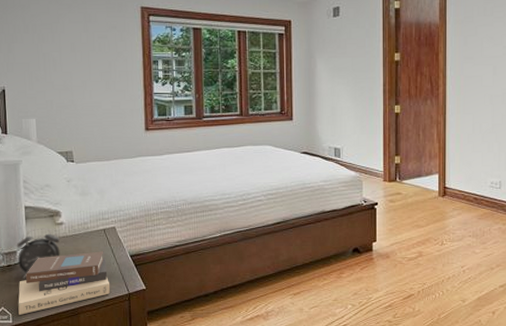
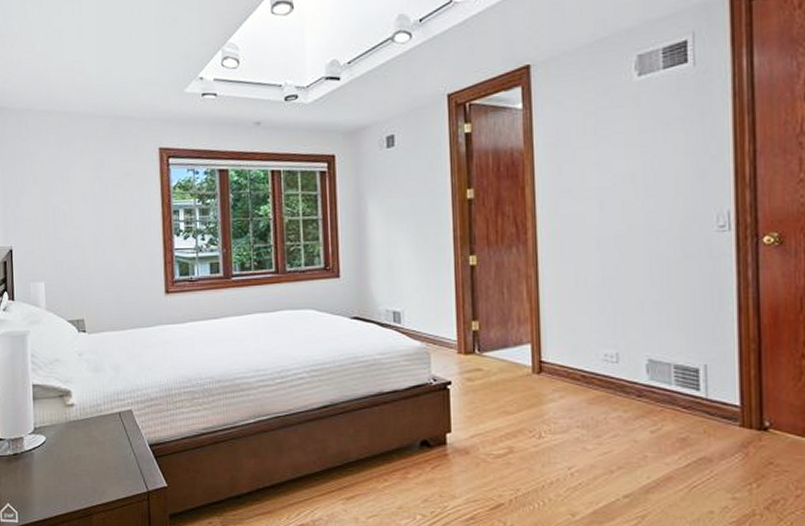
alarm clock: present [16,228,60,279] -> none [23,410,71,470]
books: present [18,251,111,315] -> none [24,439,127,514]

